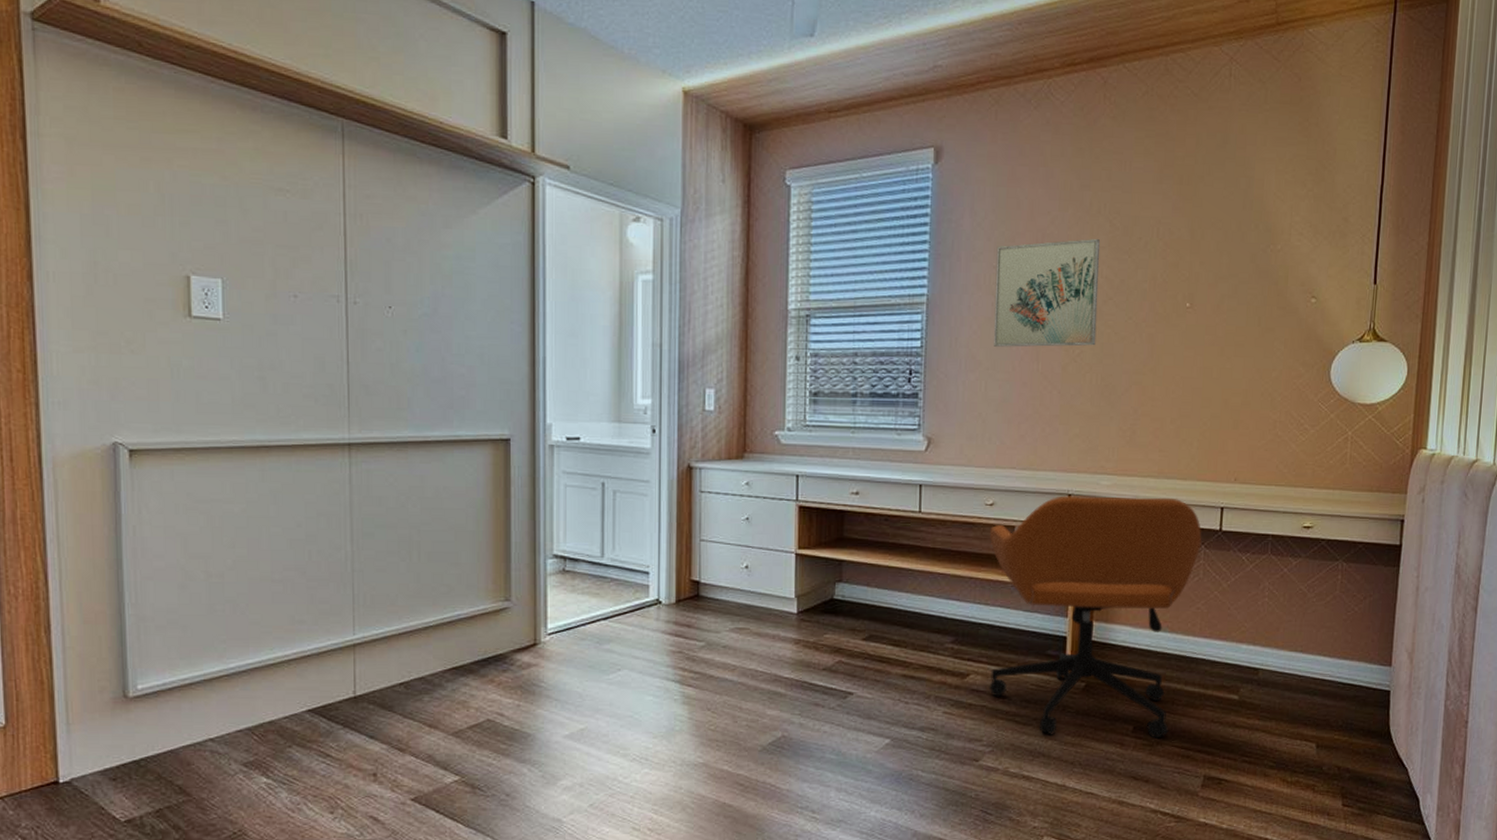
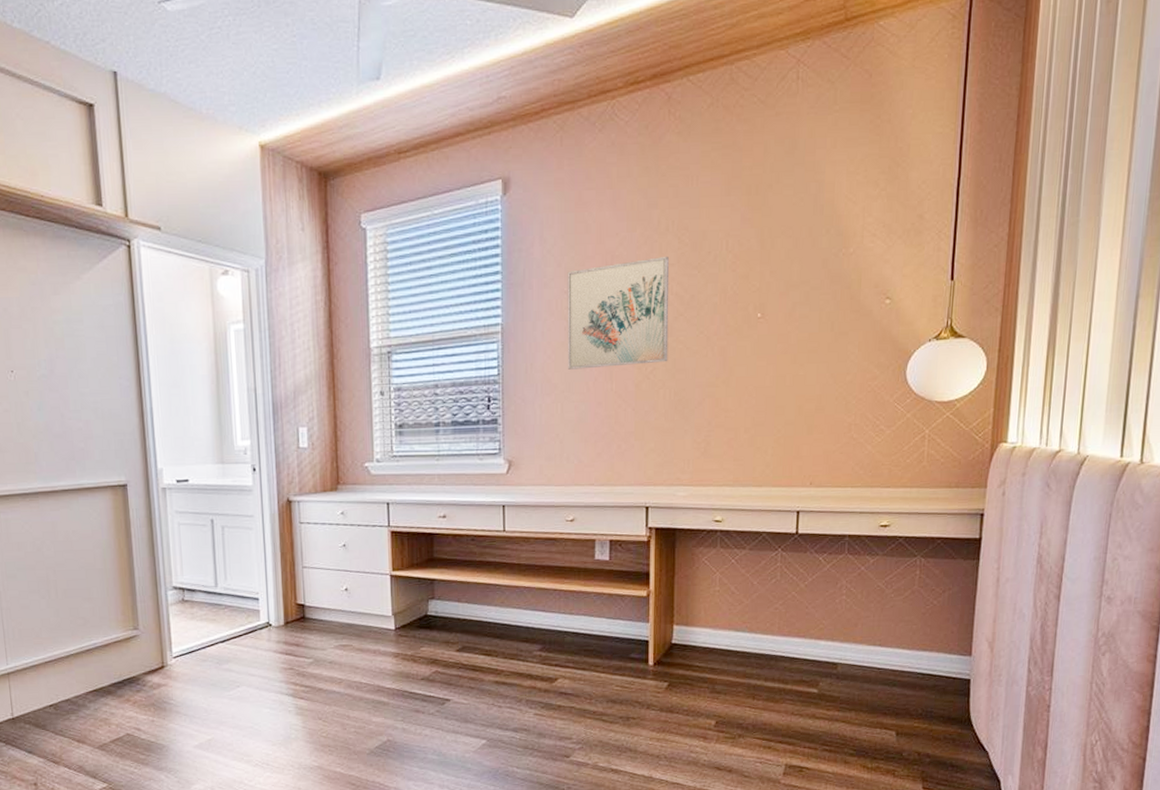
office chair: present [989,494,1202,739] -> none [571,504,779,732]

